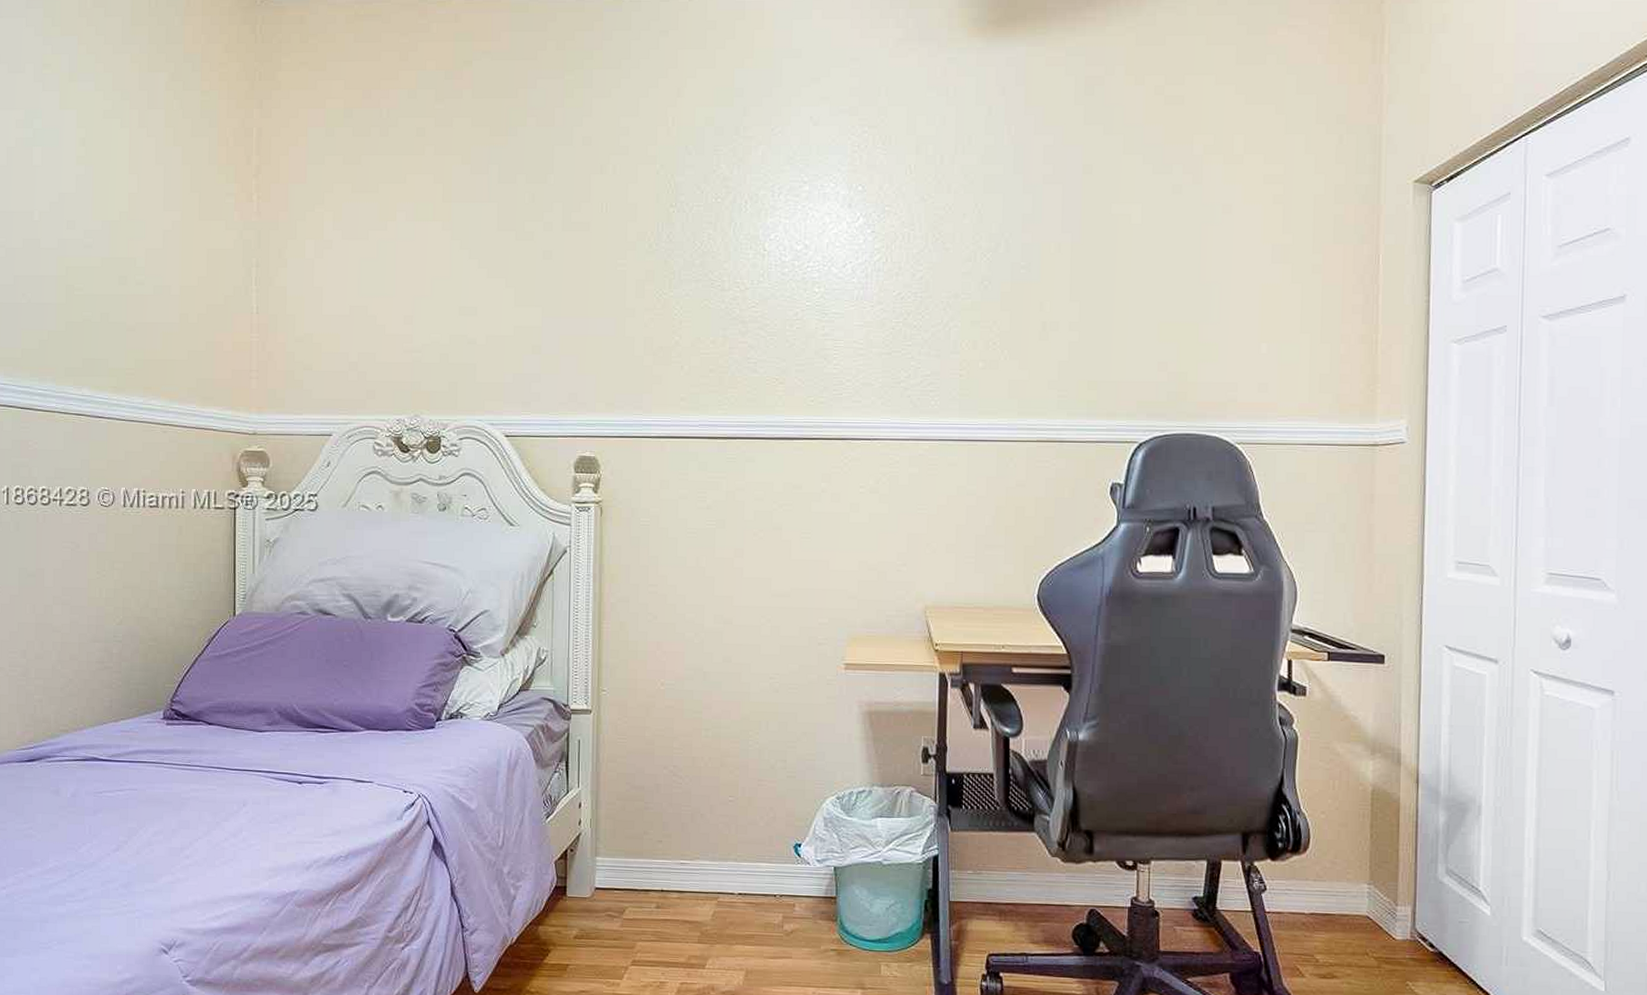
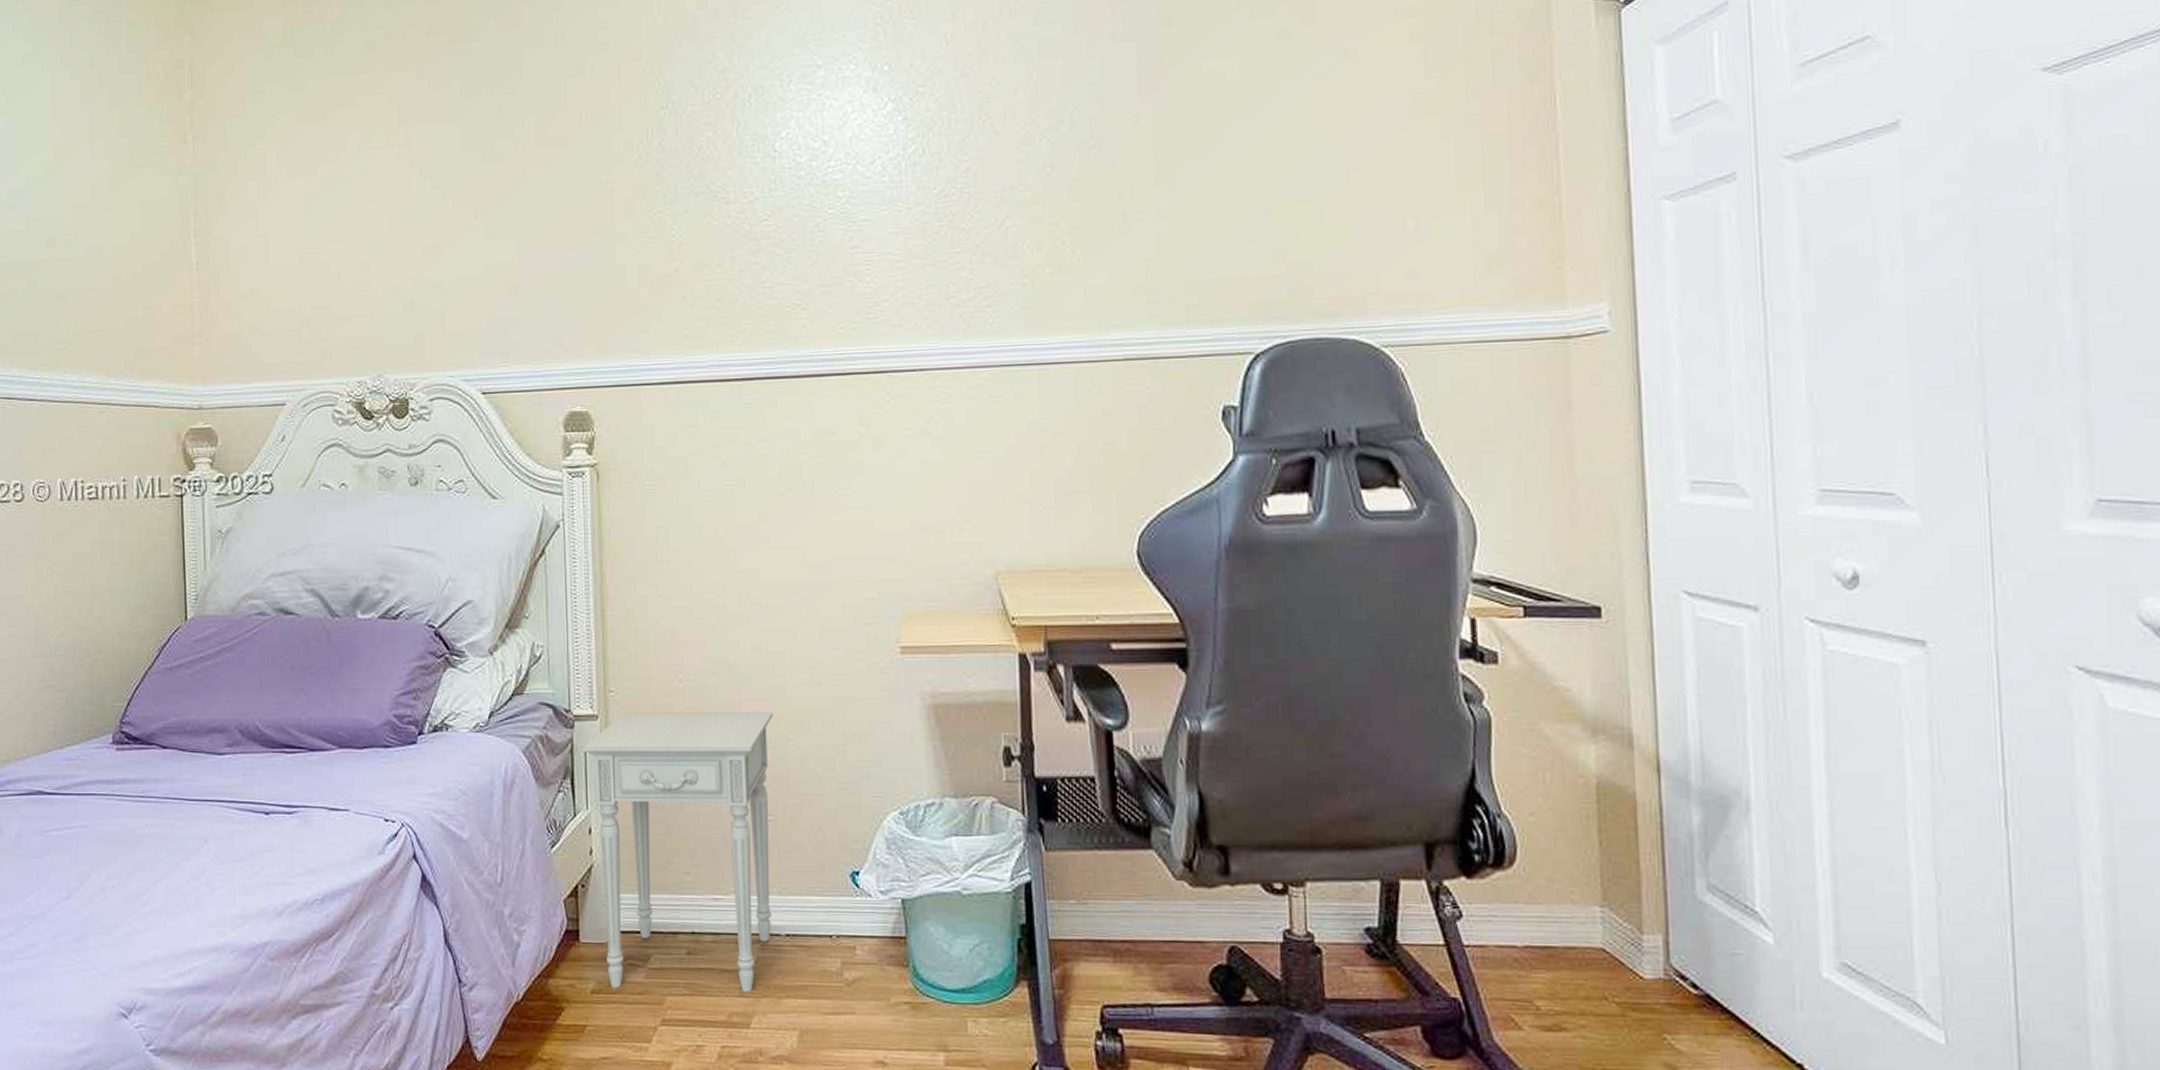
nightstand: none [577,709,738,940] -> present [582,712,773,992]

